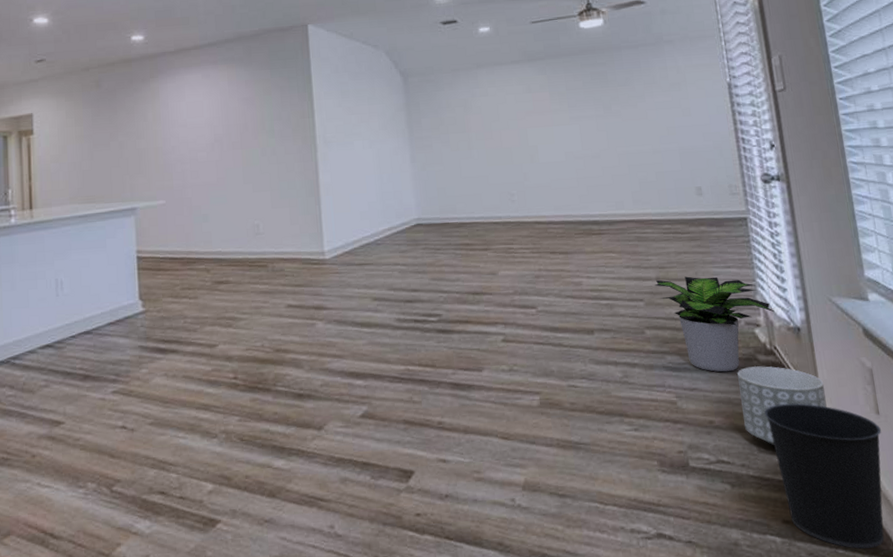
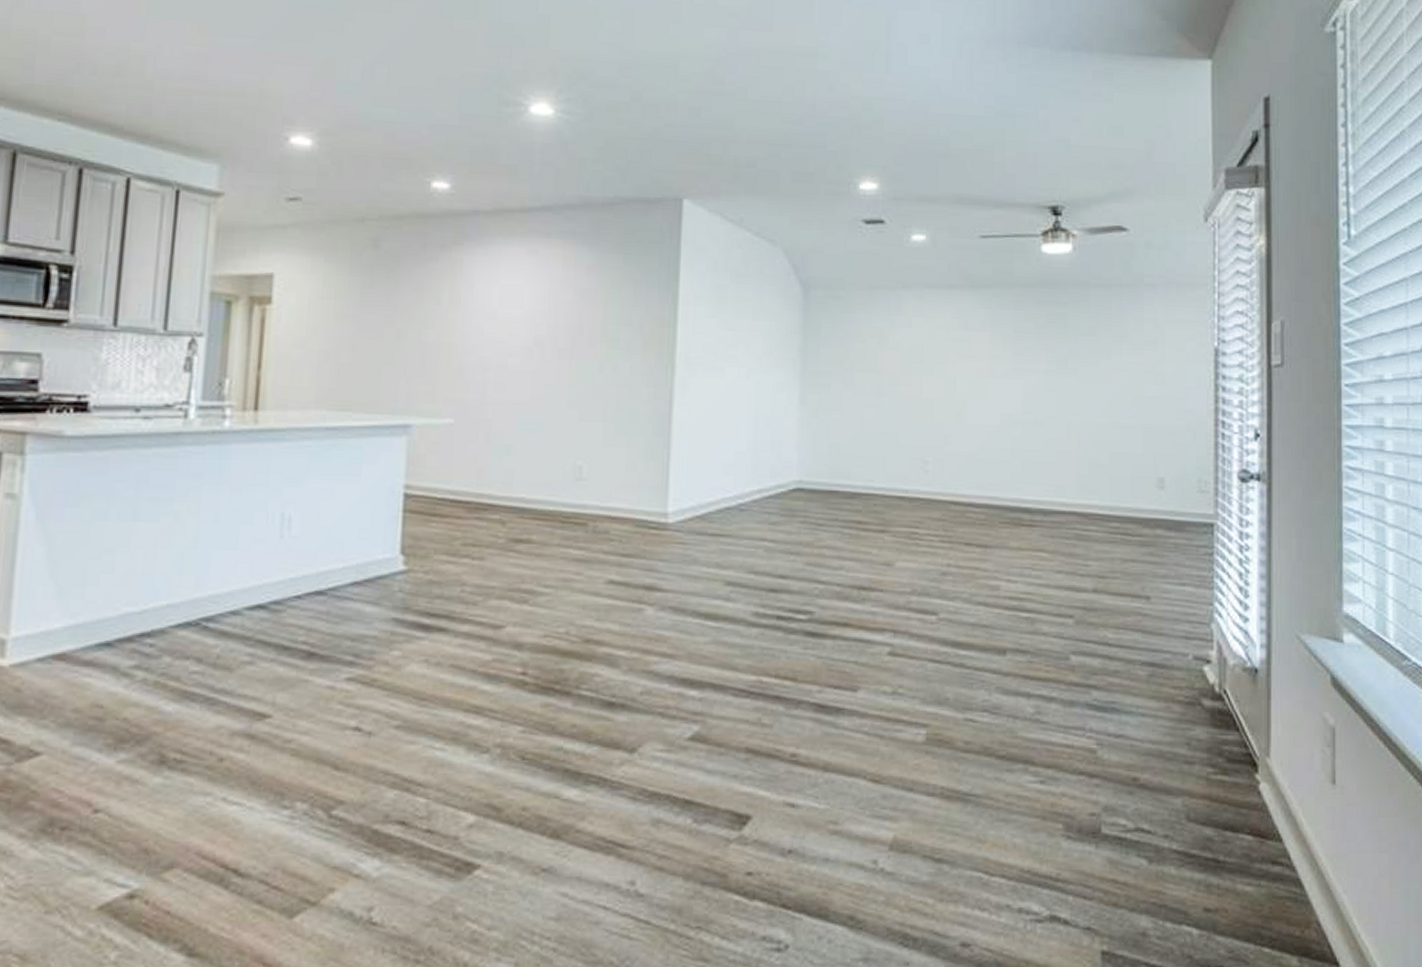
potted plant: present [654,276,775,373] -> none [1090,591,1231,717]
planter: present [737,366,827,446] -> none [1175,713,1277,815]
wastebasket: present [763,403,884,549] -> none [1200,762,1334,948]

